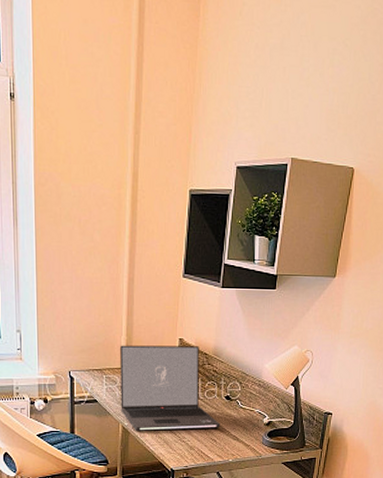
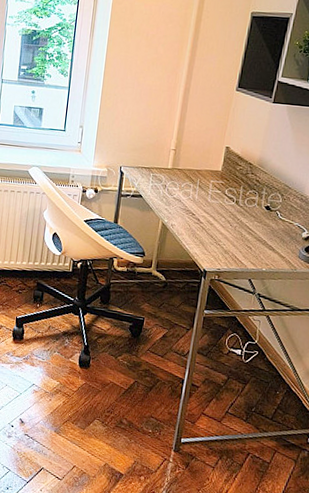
laptop: present [120,345,221,431] -> none [162,147,258,236]

